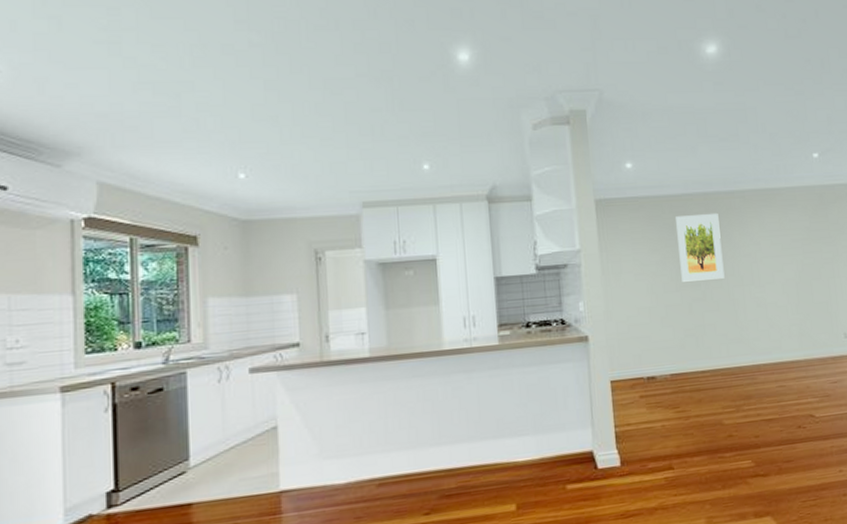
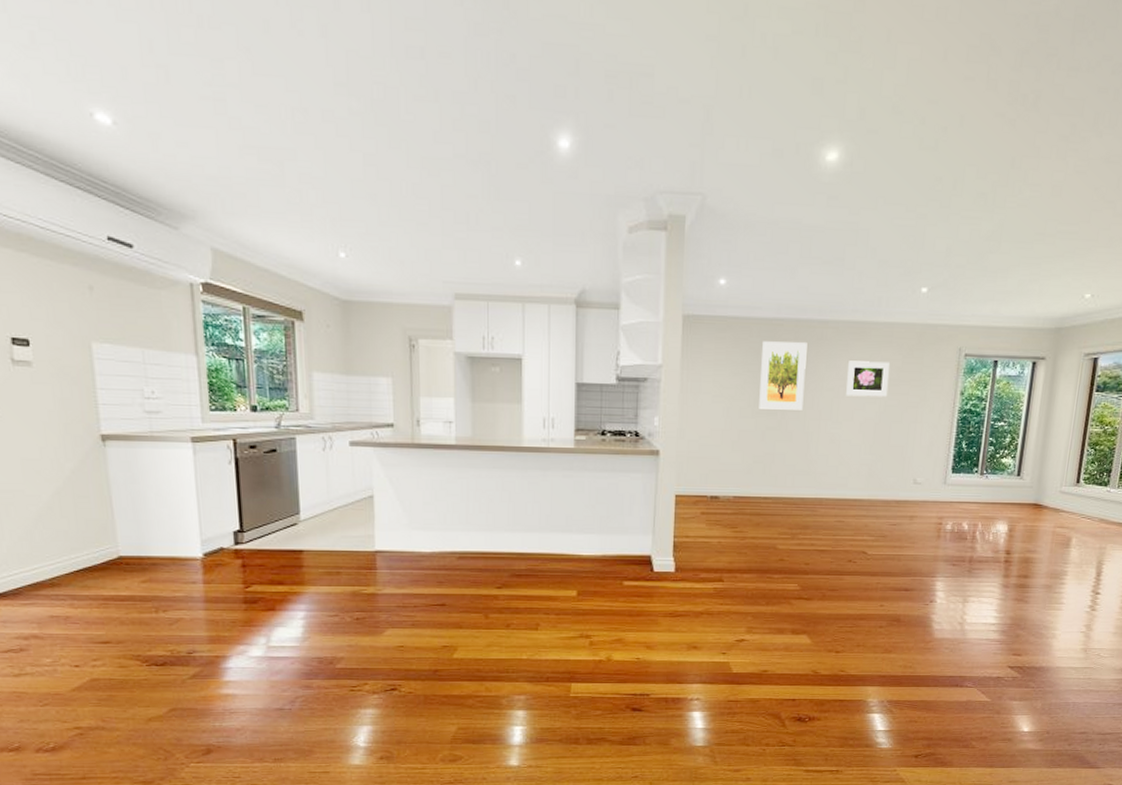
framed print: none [760,223,803,260] -> present [846,361,890,397]

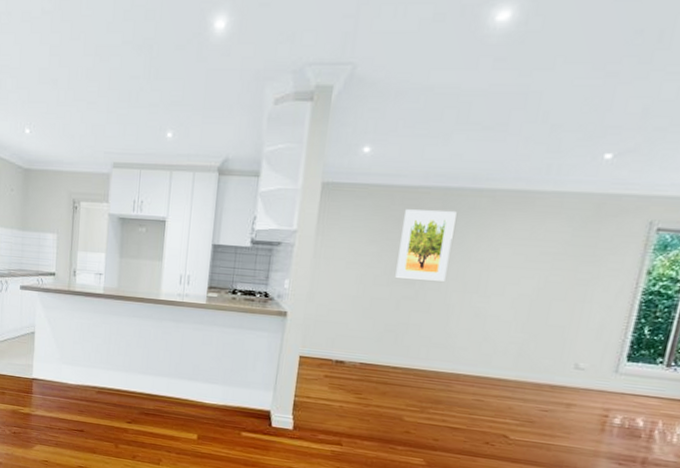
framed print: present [846,361,890,397] -> none [498,232,556,273]

